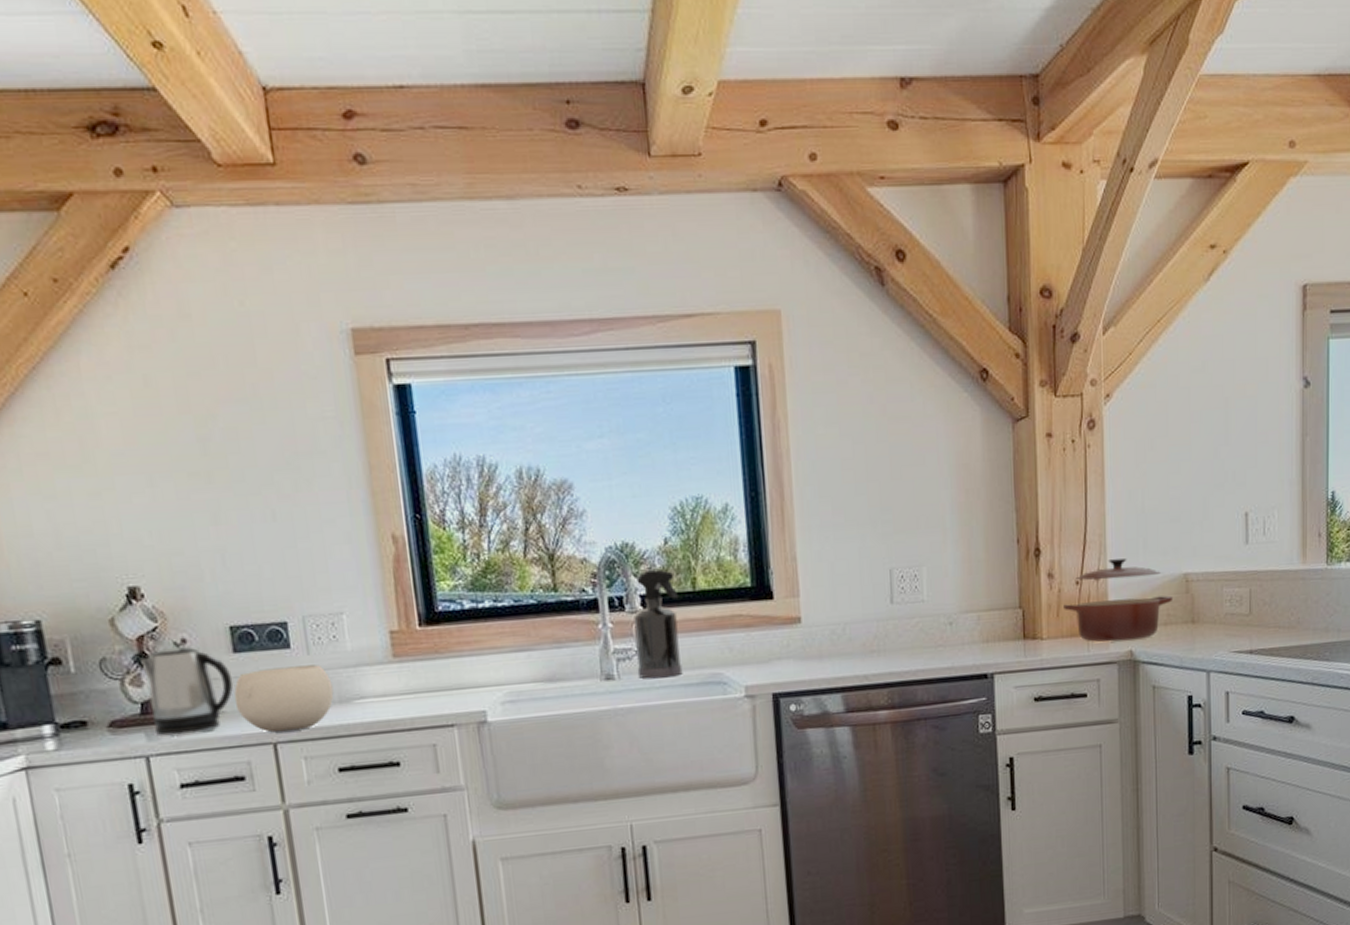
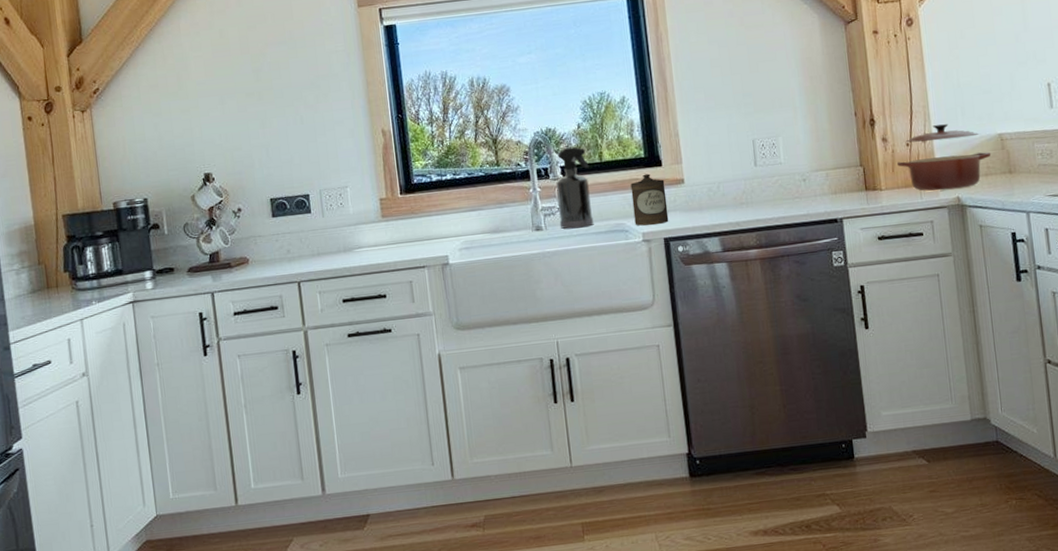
kettle: present [140,647,234,736] -> none [210,214,272,278]
bowl: present [234,664,334,733] -> none [272,224,340,275]
canister: none [732,608,780,678] -> present [630,173,669,226]

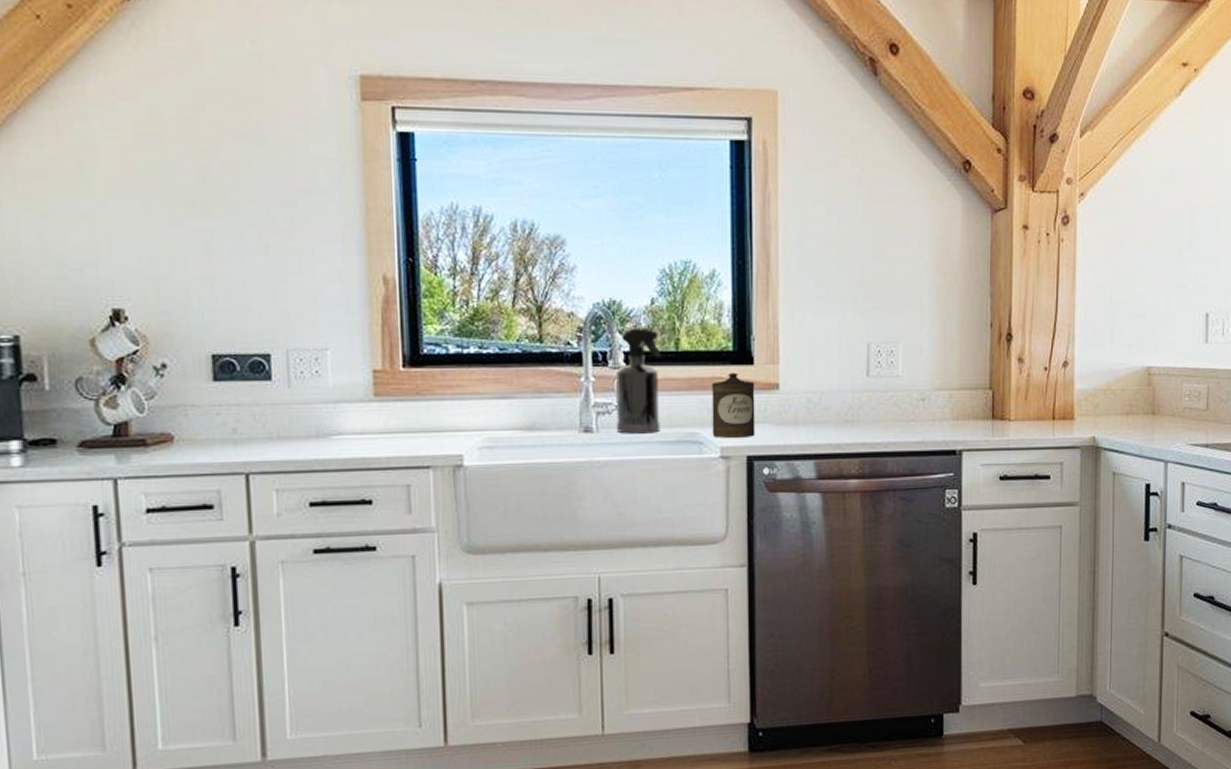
saucepan: present [896,124,991,191] -> none [1030,349,1136,428]

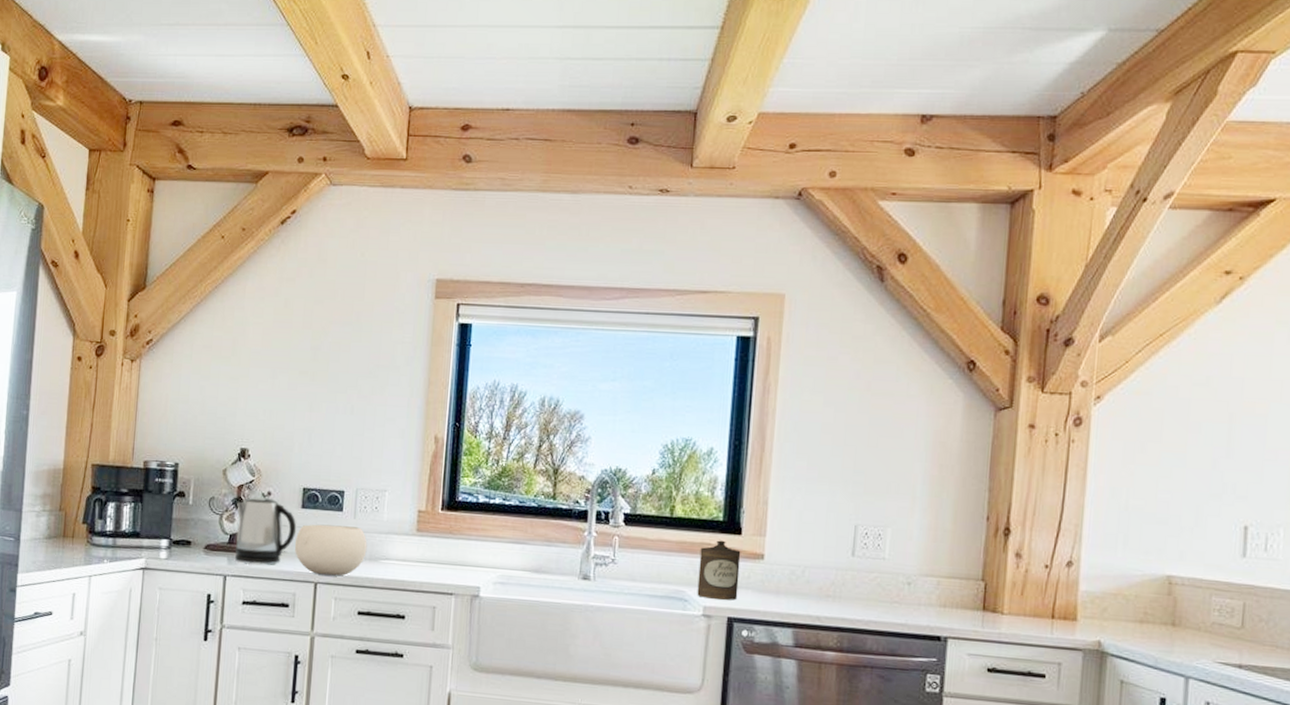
kettle: none [118,372,211,460] -> present [234,497,297,565]
bowl: none [210,398,311,463] -> present [294,524,367,577]
spray bottle: present [616,329,662,434] -> none [610,494,658,587]

